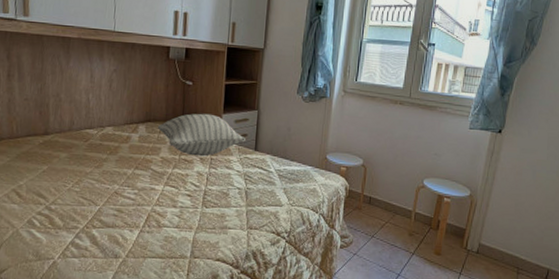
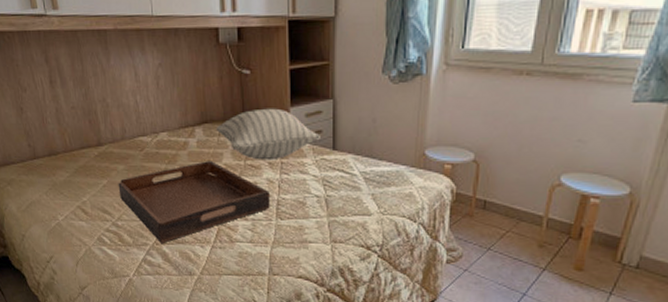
serving tray: none [57,154,199,228] -> present [118,161,270,244]

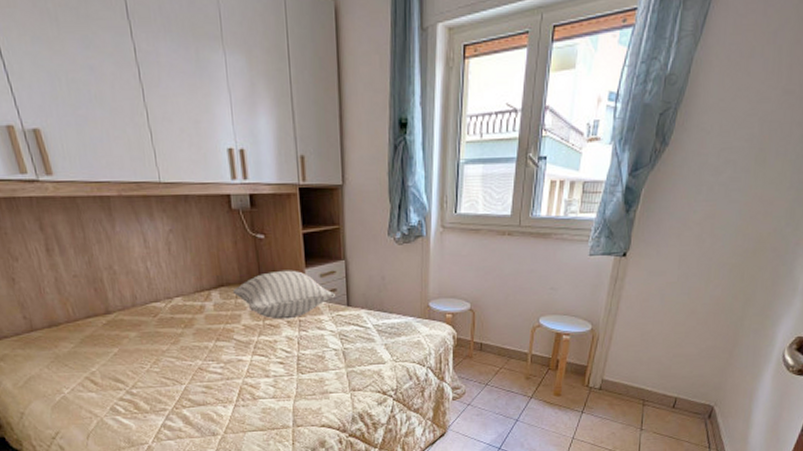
serving tray: present [118,161,270,244] -> none [130,323,291,408]

